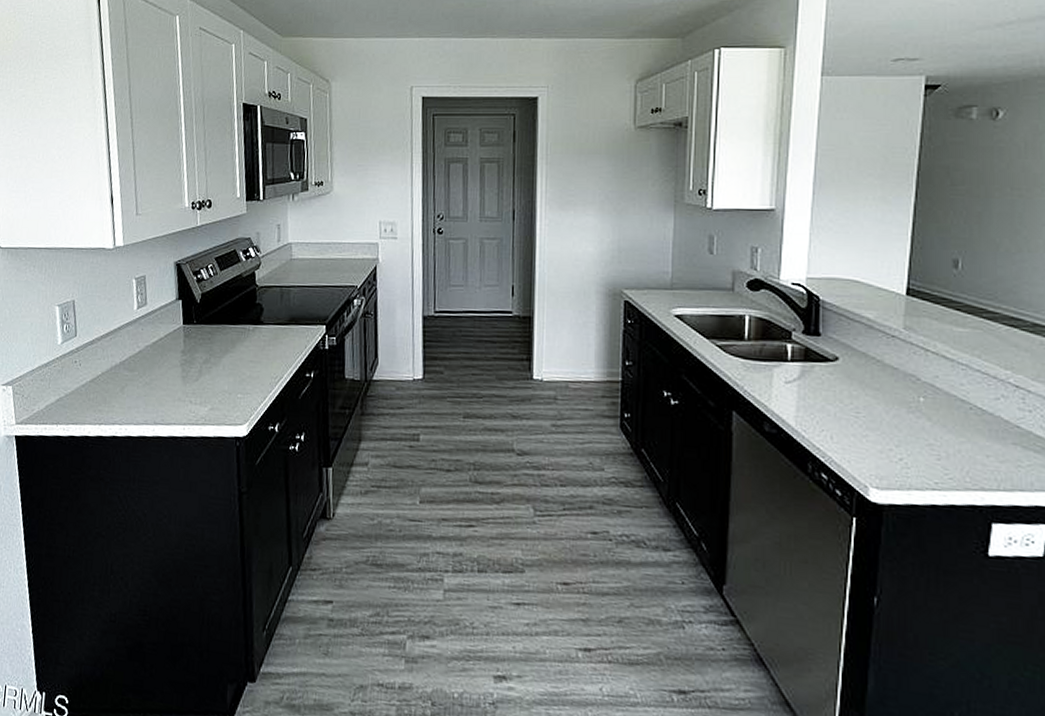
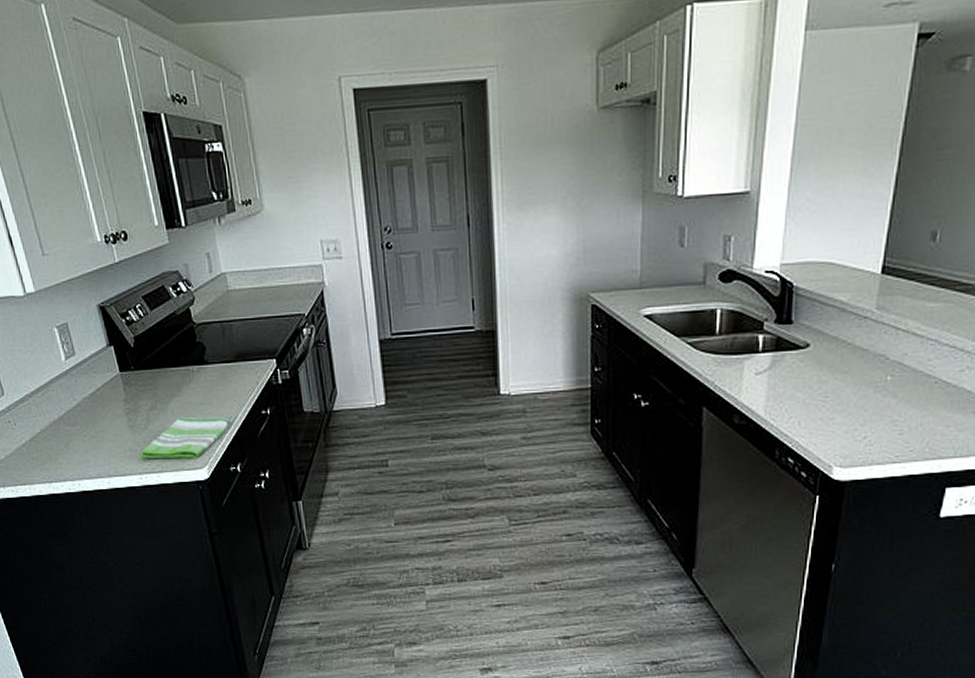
dish towel: none [186,371,275,414] -> present [139,416,230,458]

